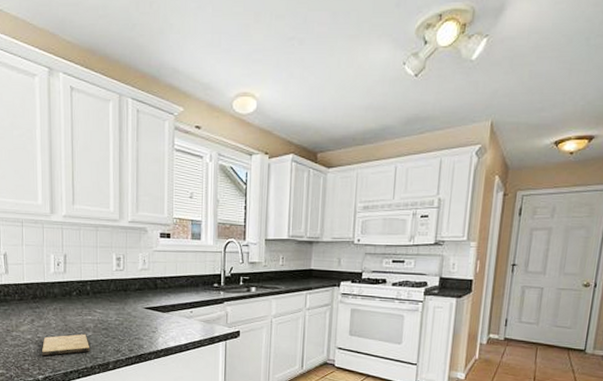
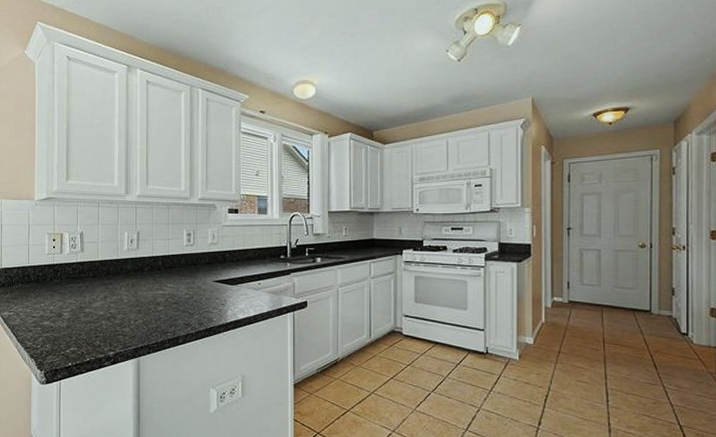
cutting board: present [41,334,90,356] -> none [113,308,161,331]

